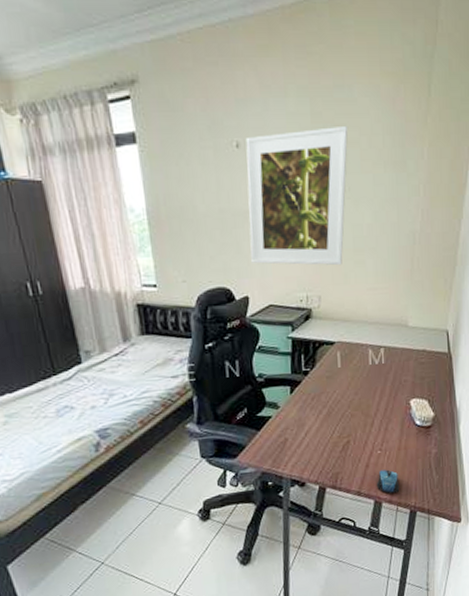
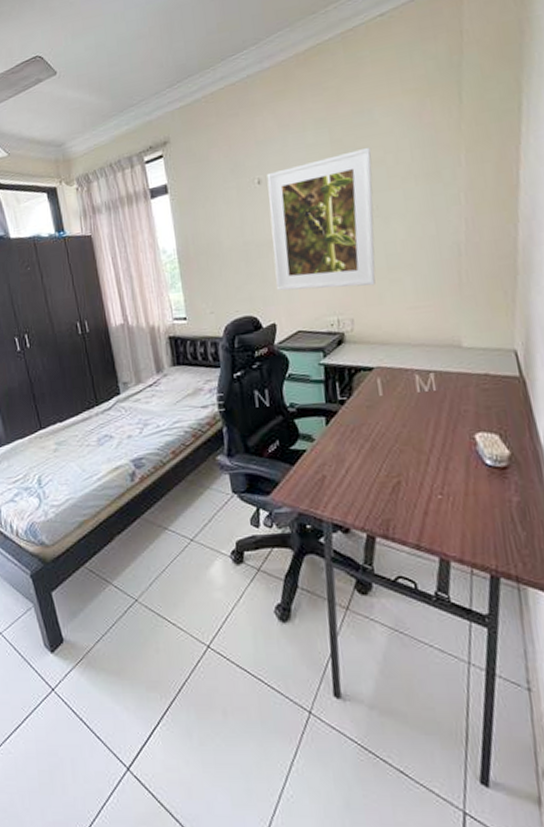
computer mouse: present [377,469,400,494] -> none [441,519,473,552]

